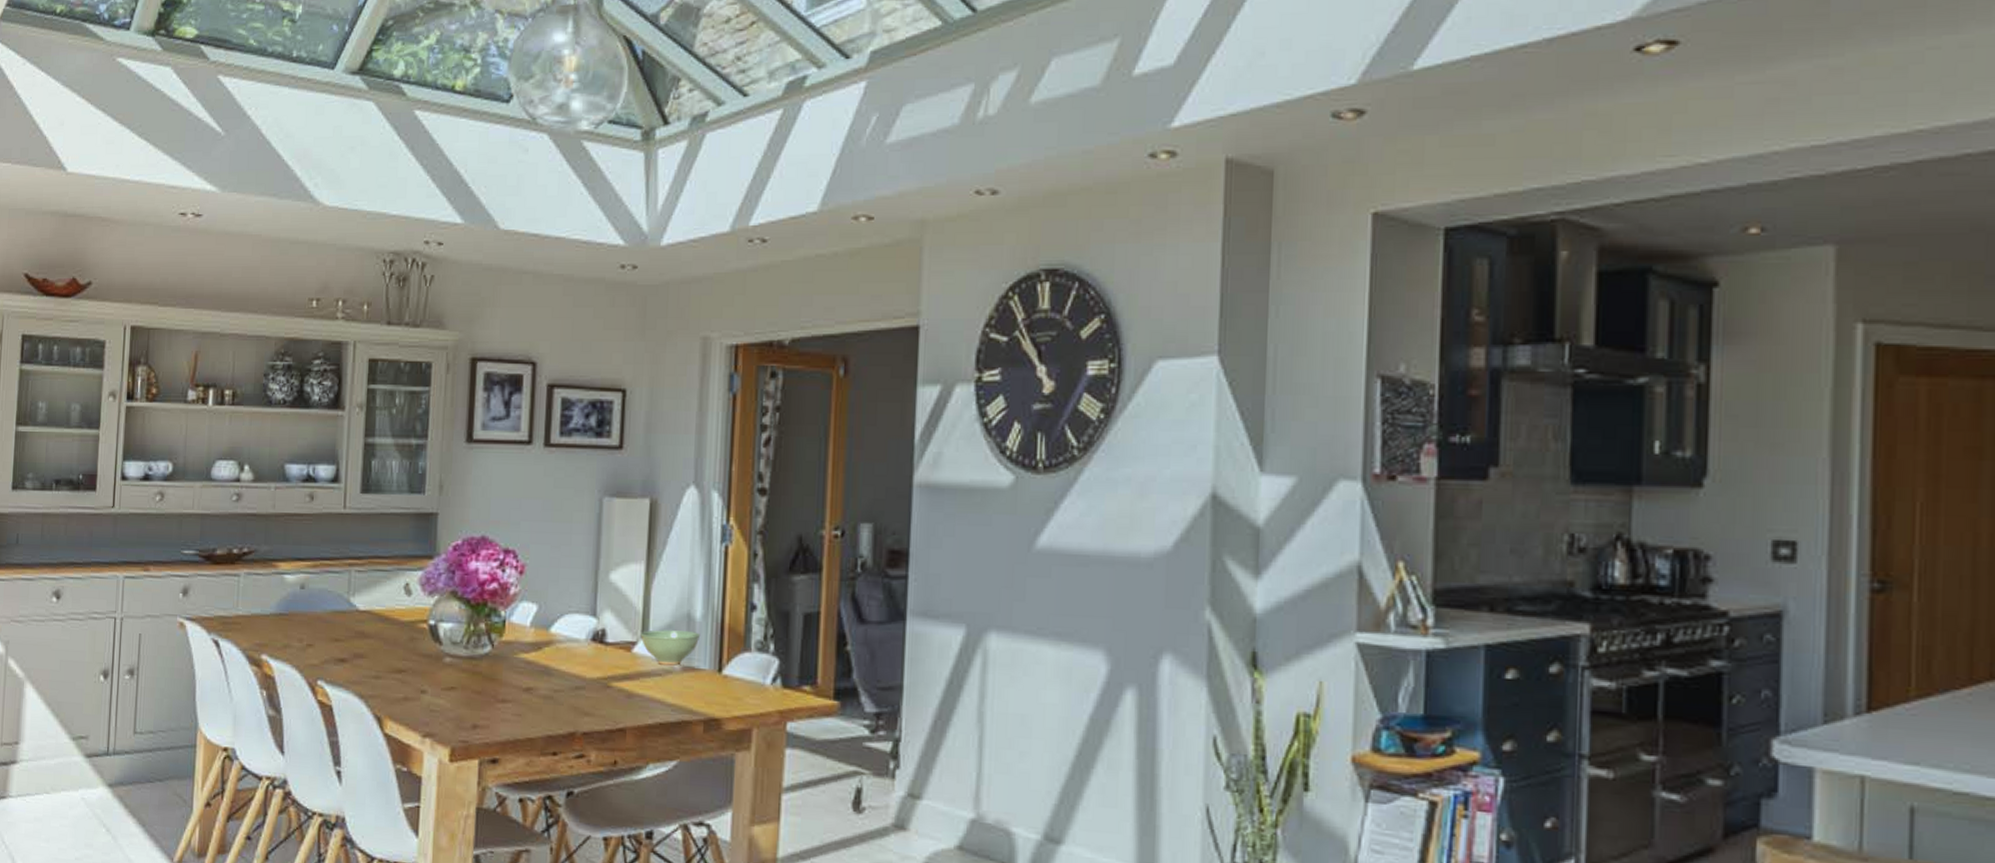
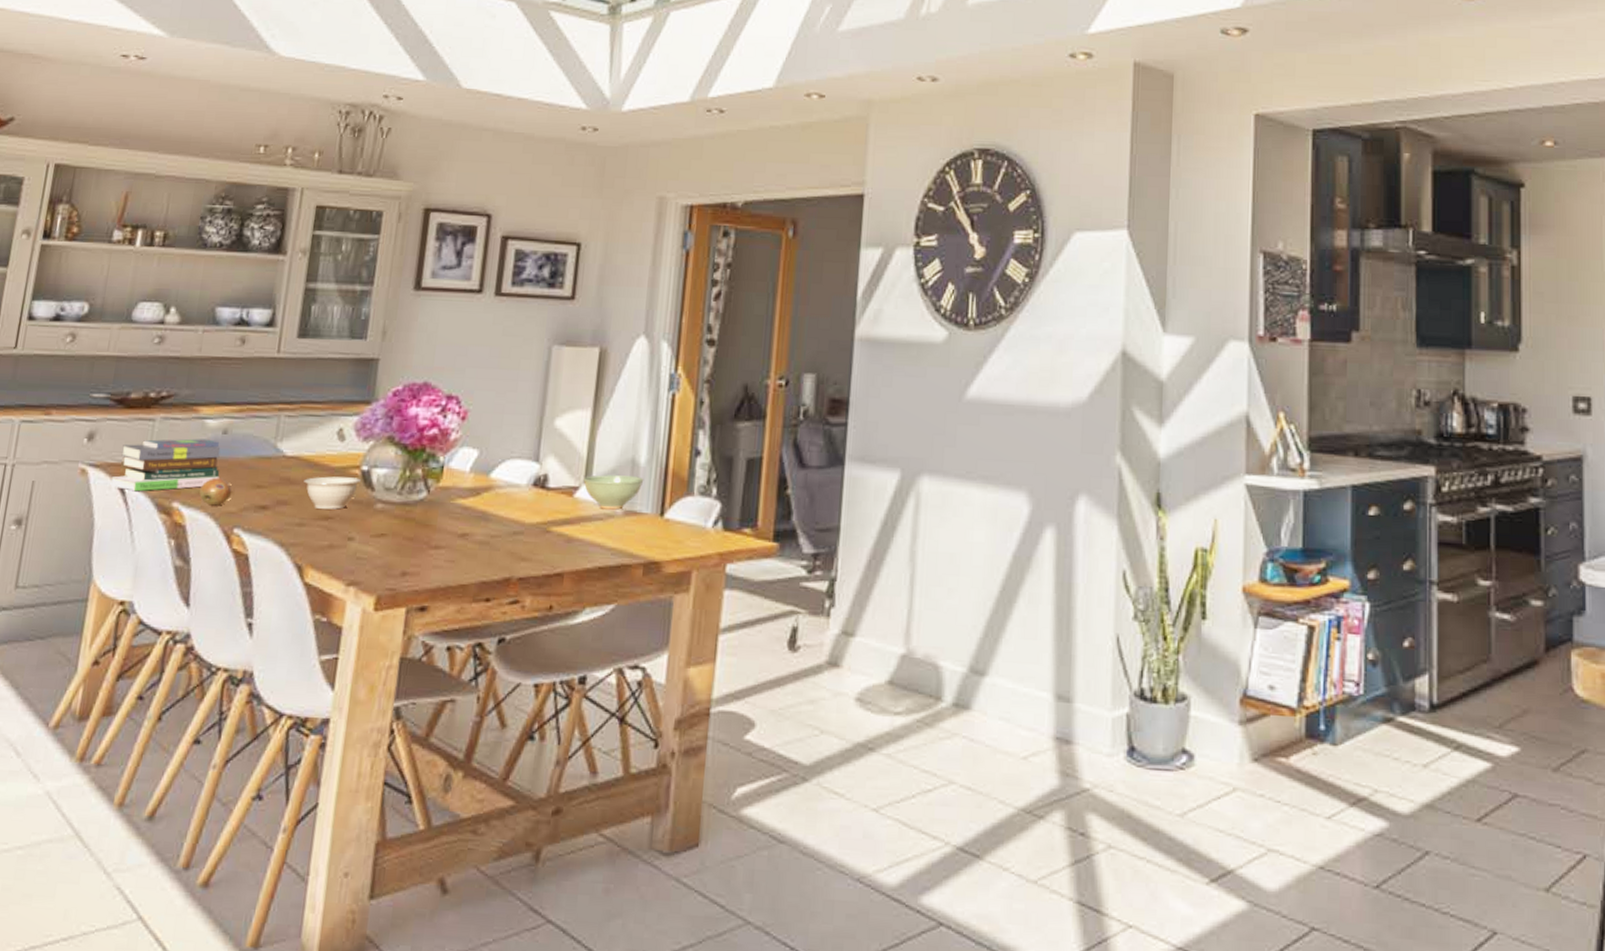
books: none [206,593,301,645] -> present [110,438,221,492]
fruit: none [284,631,313,659] -> present [199,477,232,506]
bowl: none [377,630,430,663] -> present [303,476,362,510]

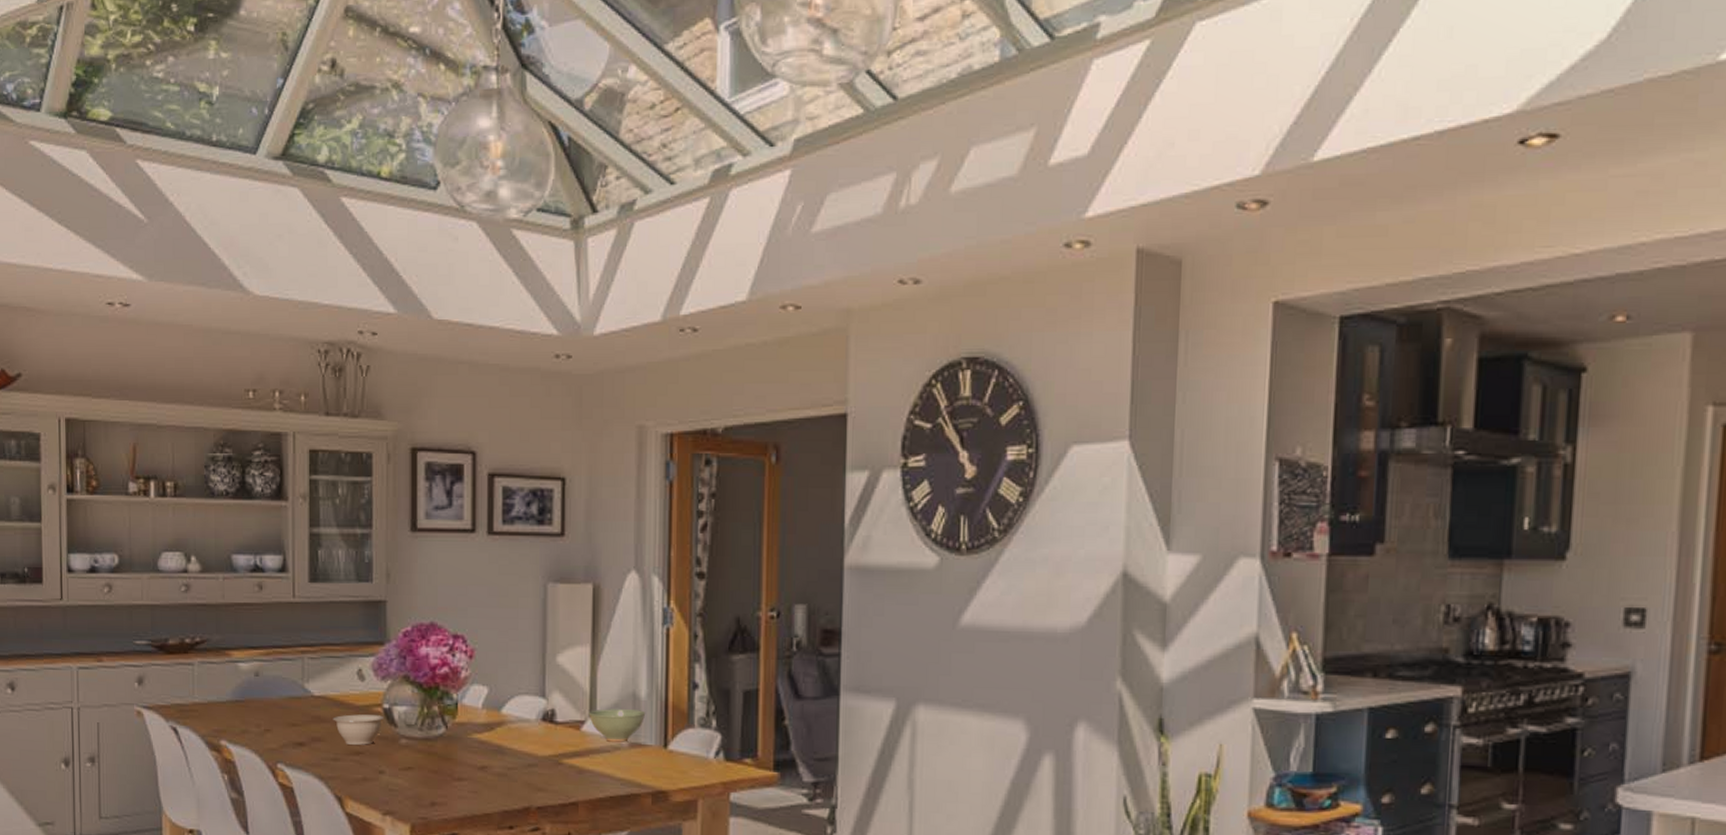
books: present [110,438,221,492] -> none [164,681,258,731]
fruit: present [199,477,232,506] -> none [243,717,271,743]

